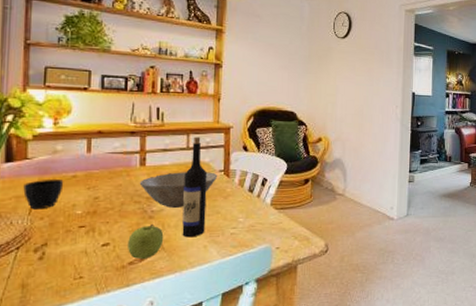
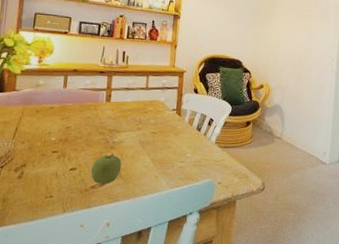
cup: present [23,178,64,210] -> none [10,108,43,135]
bowl: present [139,172,218,208] -> none [104,109,171,141]
wine bottle: present [182,137,208,238] -> none [137,78,162,168]

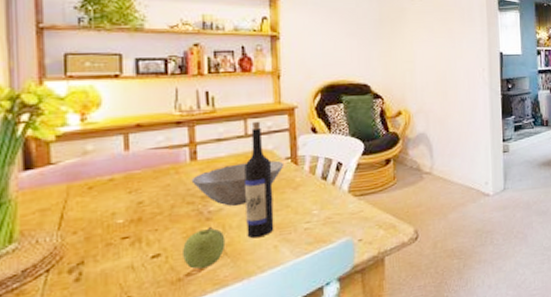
bowl: none [104,109,171,141] -> present [191,160,285,206]
wine bottle: none [137,78,162,168] -> present [244,121,274,239]

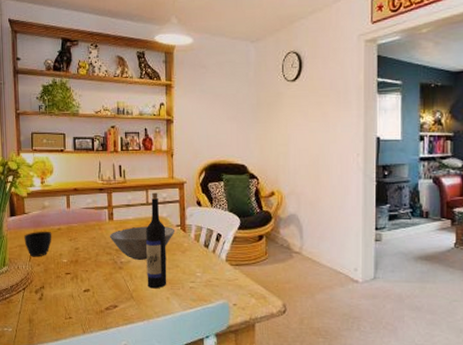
cup: none [49,184,99,224] -> present [24,231,52,257]
fruit: present [183,226,226,269] -> none [104,274,132,306]

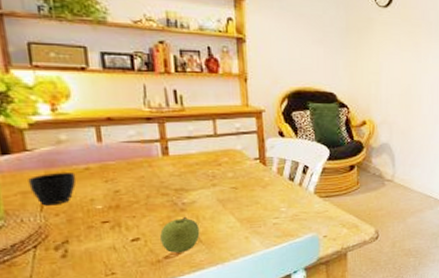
fruit: none [104,274,132,306] -> present [160,216,200,253]
bowl: present [109,226,176,260] -> none [164,160,253,199]
wine bottle: present [146,192,167,289] -> none [215,122,245,229]

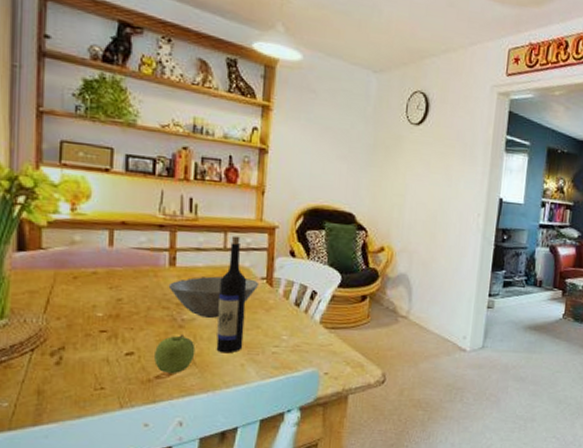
cup: present [28,172,77,206] -> none [38,274,83,308]
bowl: none [164,160,253,199] -> present [168,276,260,318]
wine bottle: none [215,122,245,229] -> present [216,235,247,354]

